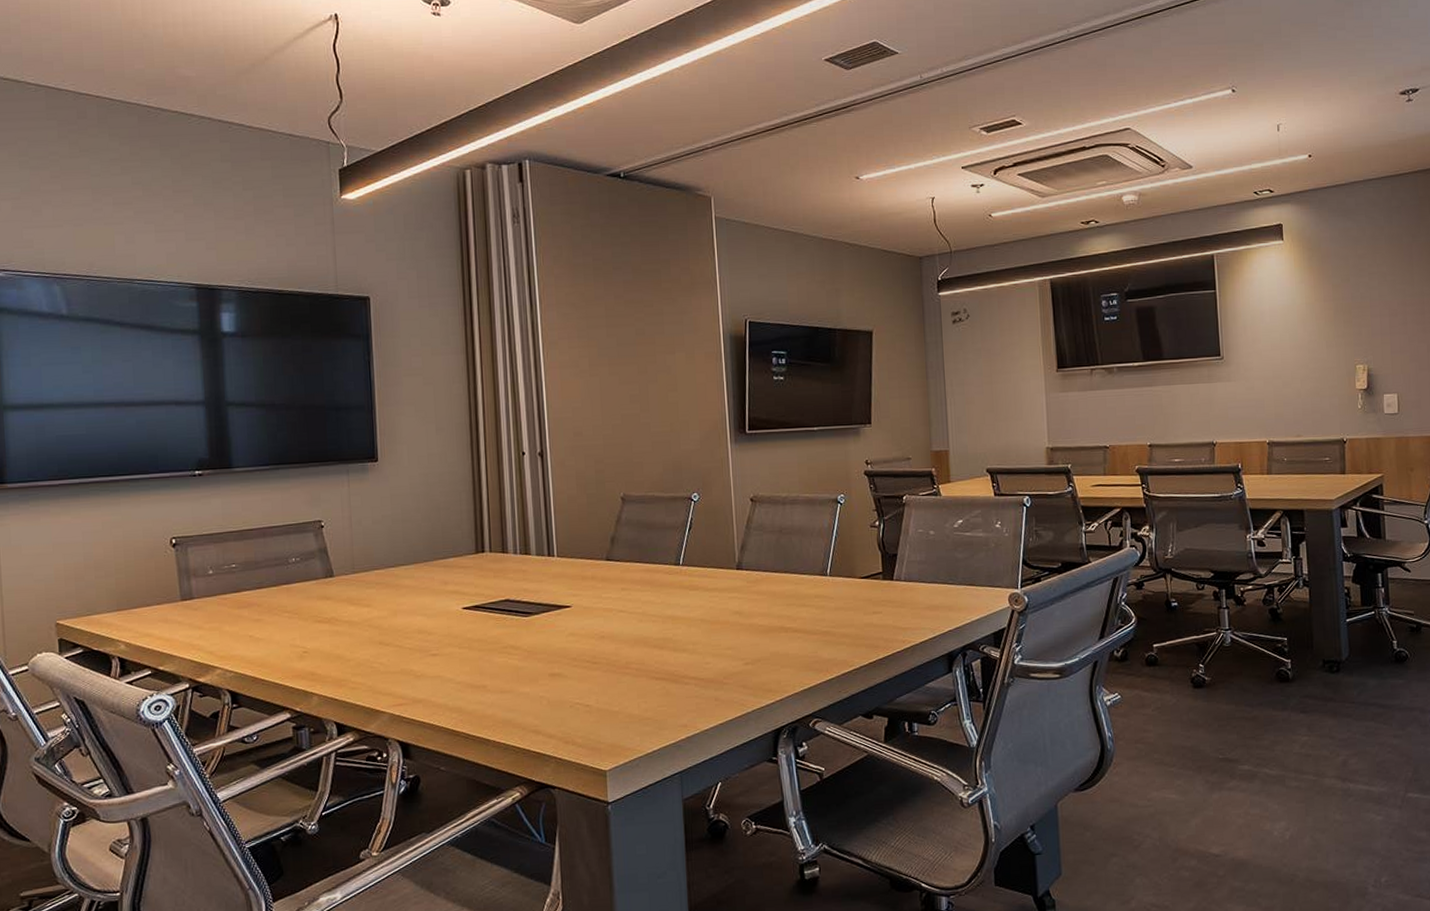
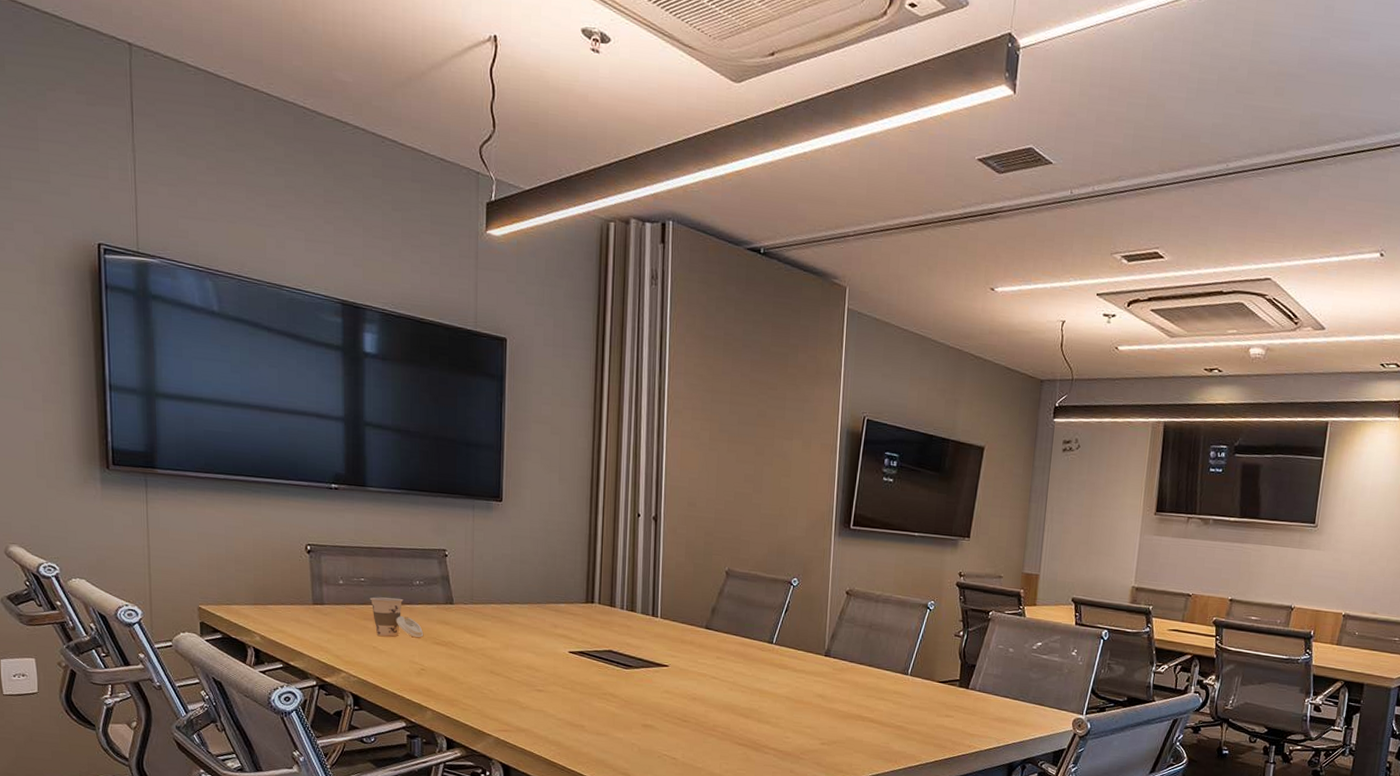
cup: none [242,579,304,624] -> present [369,597,424,639]

